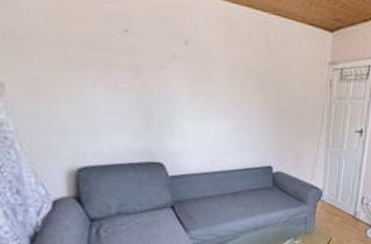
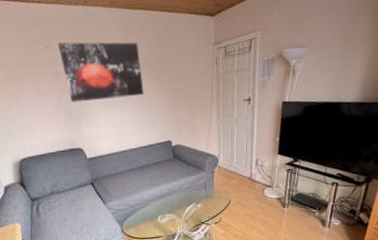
wall art: none [139,27,246,110] -> present [57,41,145,103]

